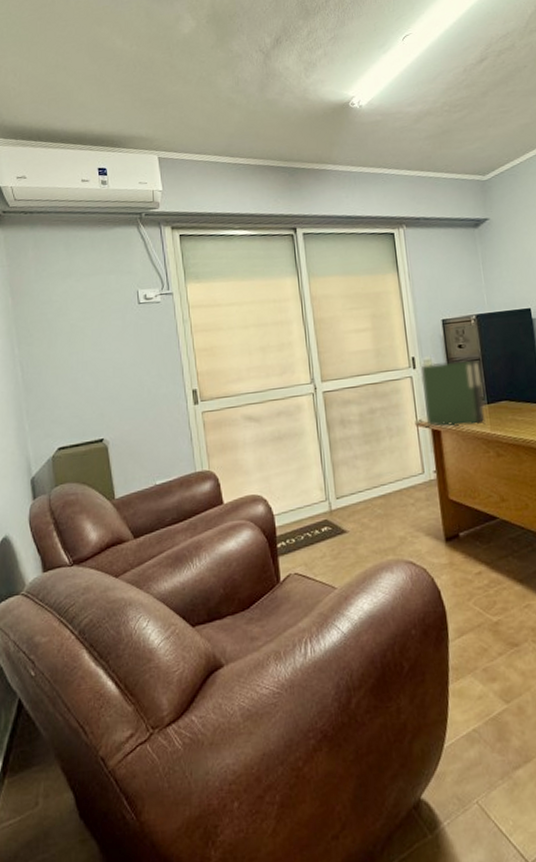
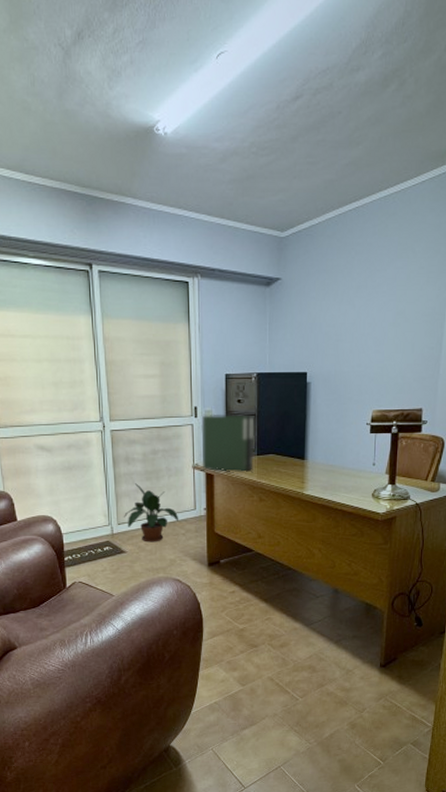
potted plant: none [341,448,406,518] -> present [123,483,179,542]

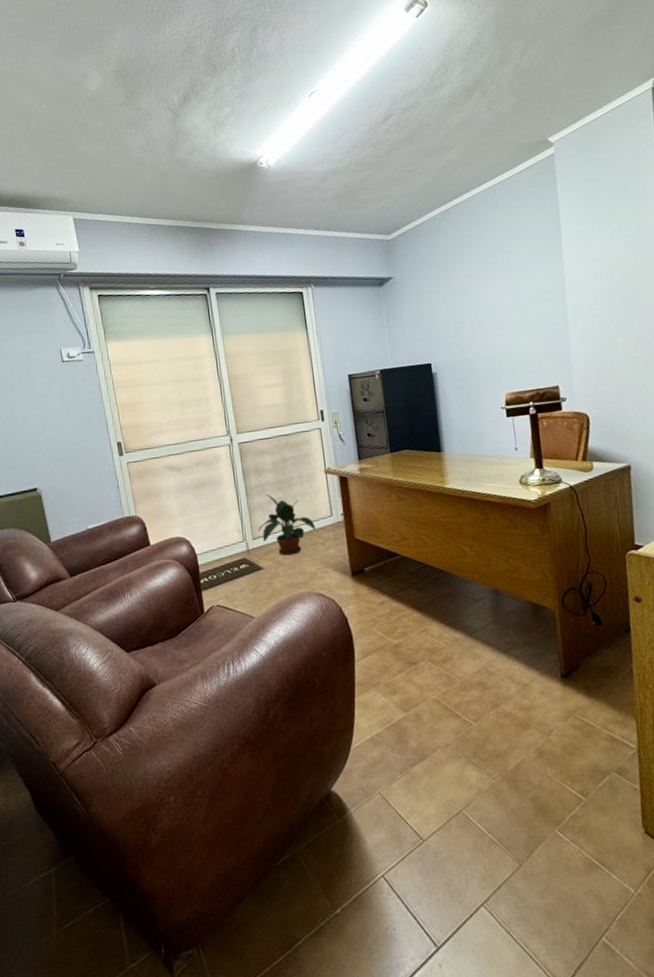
binder: present [202,415,255,473] -> none [329,412,388,474]

